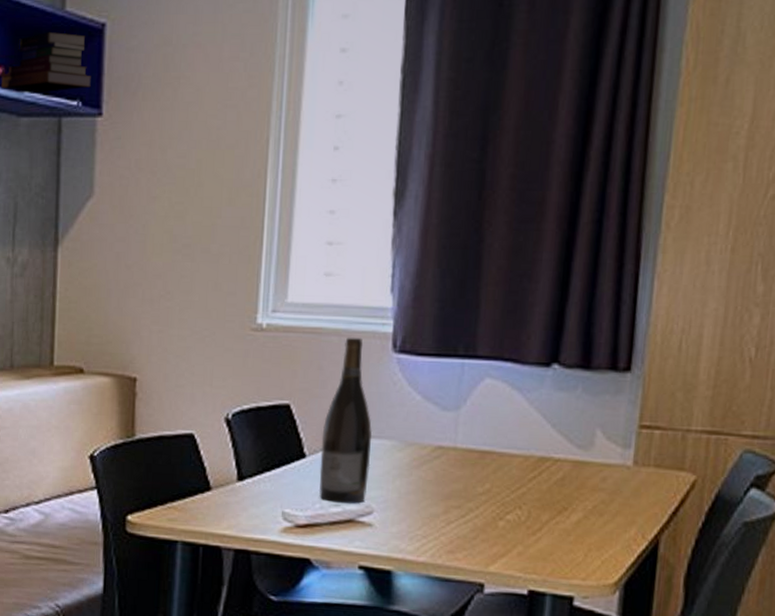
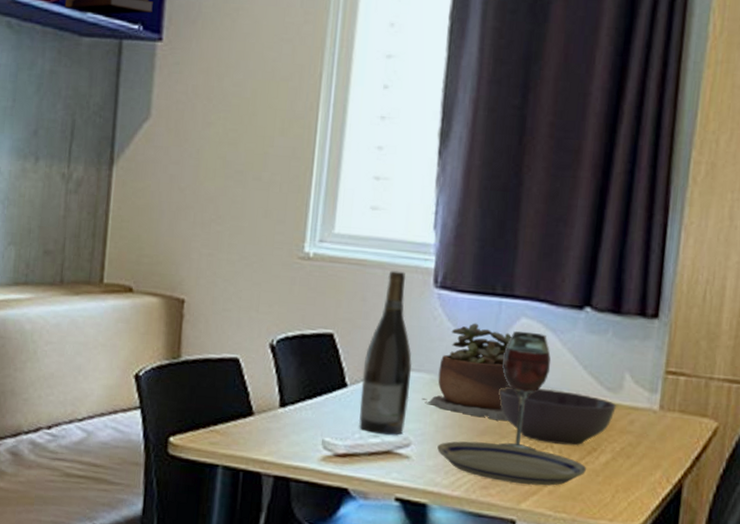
succulent plant: none [383,386,477,484] -> present [421,323,512,421]
plate: none [401,506,558,548] -> present [437,441,587,486]
bowl: none [462,449,589,506] -> present [498,386,617,445]
wineglass: none [465,392,518,513] -> present [499,331,552,451]

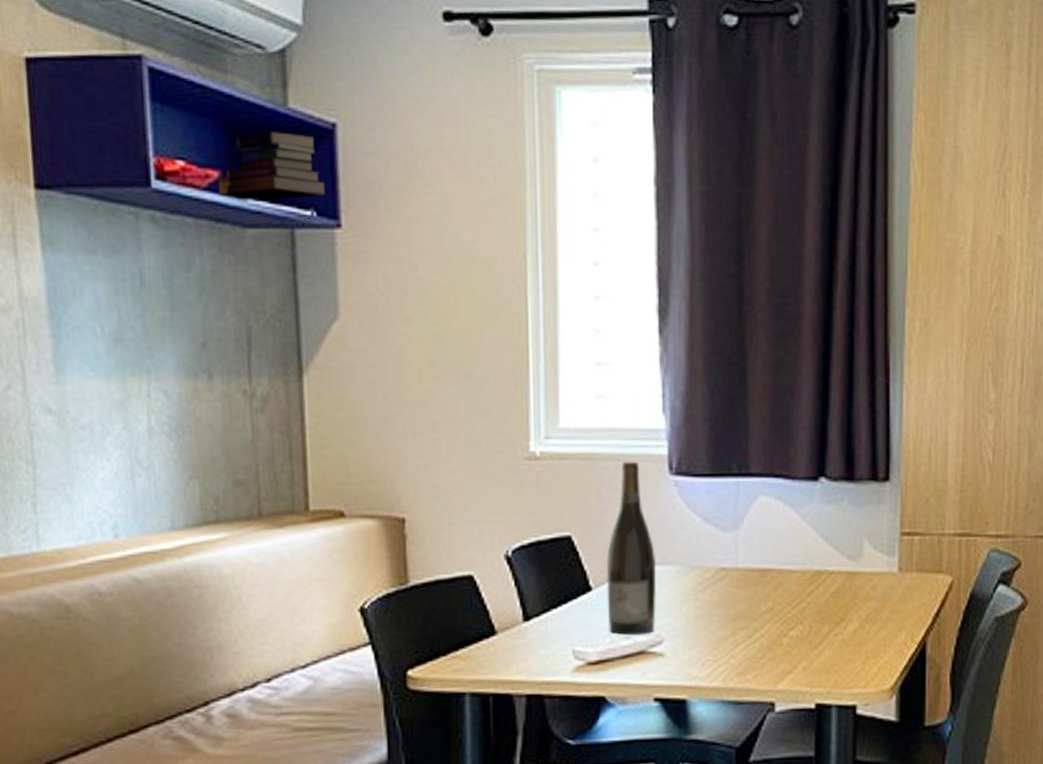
succulent plant: present [421,323,512,421] -> none [669,507,757,604]
plate: present [437,441,587,486] -> none [691,627,837,666]
bowl: present [498,386,617,445] -> none [744,564,859,620]
wineglass: present [499,331,552,451] -> none [746,509,793,630]

